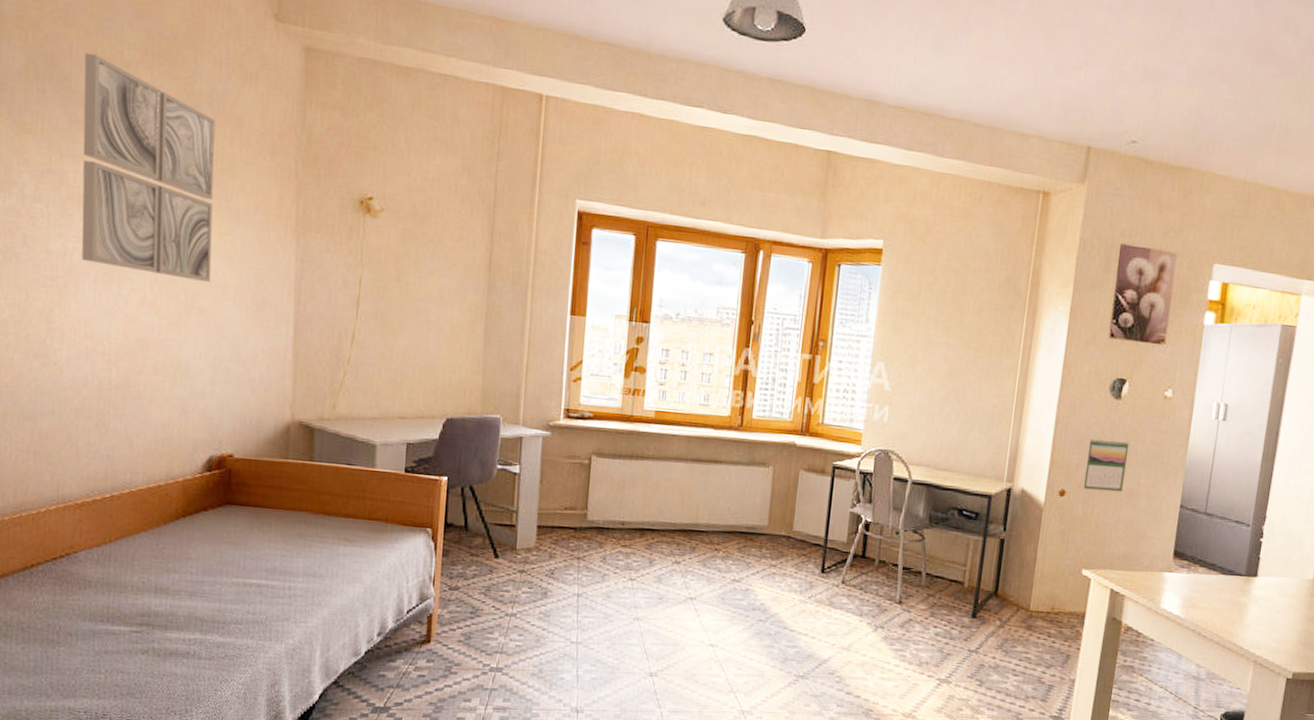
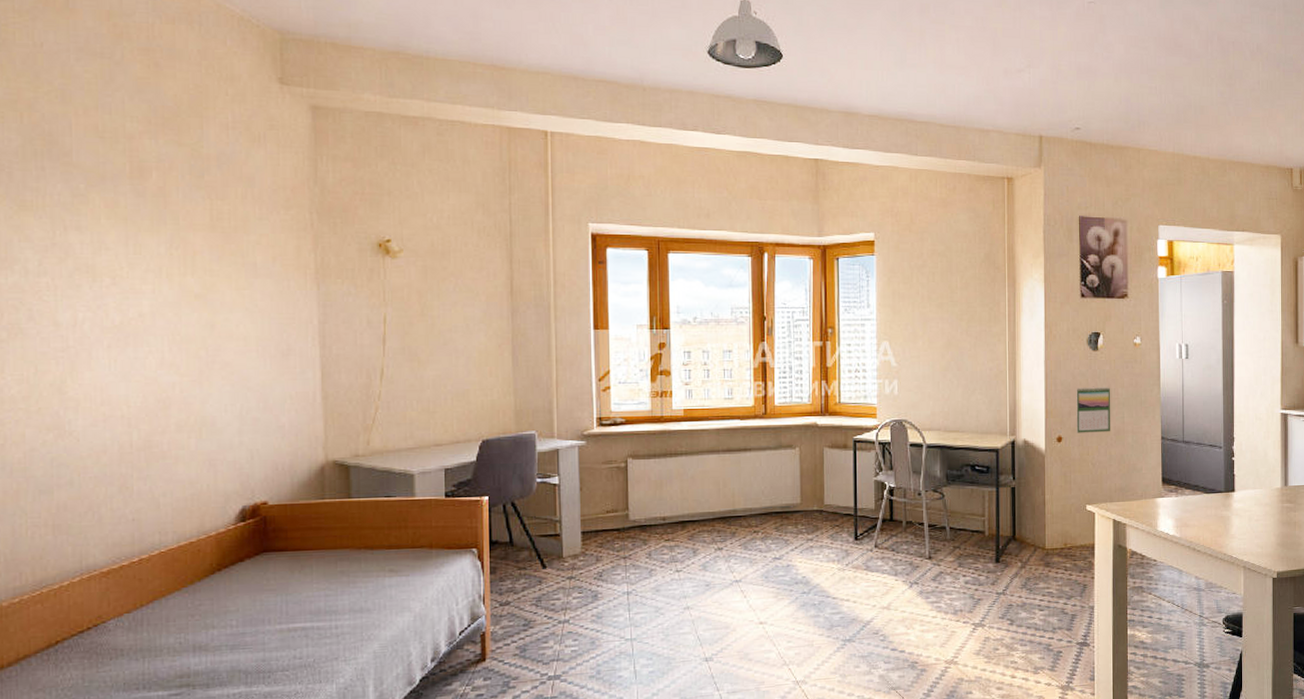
wall art: present [81,53,215,282] -> none [84,129,232,336]

